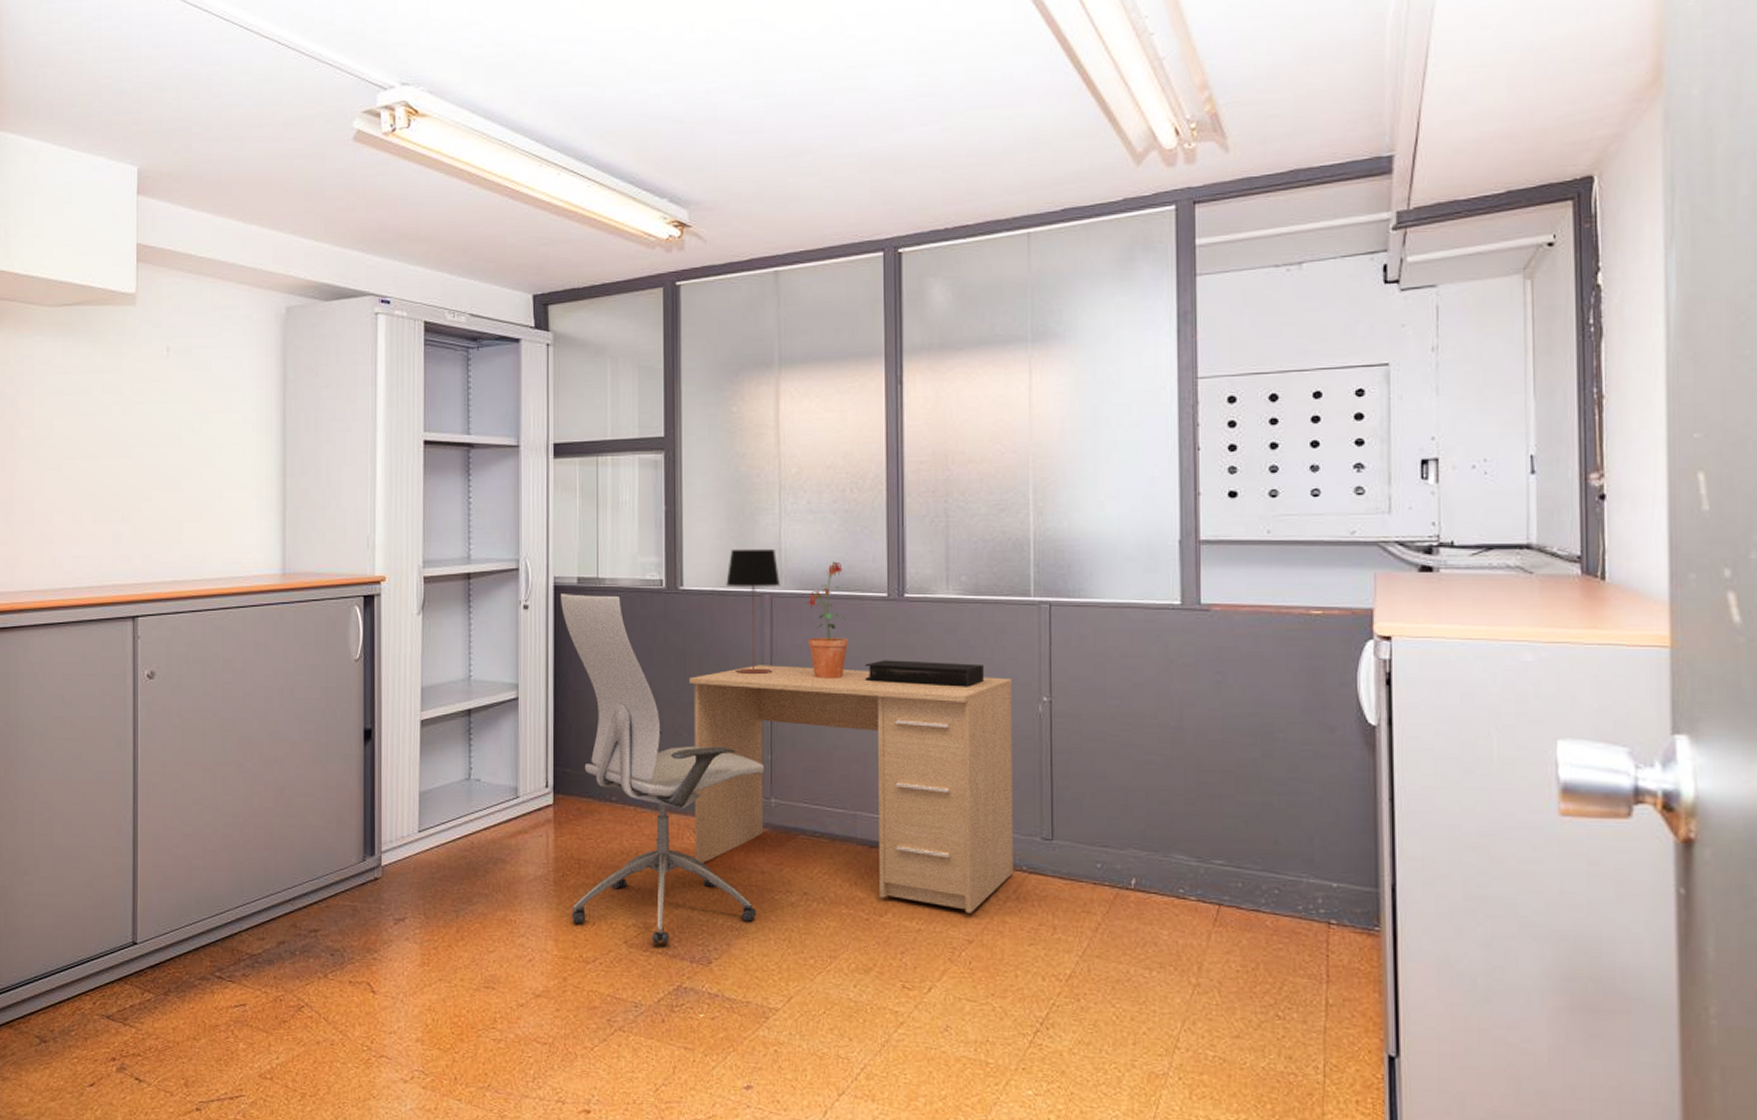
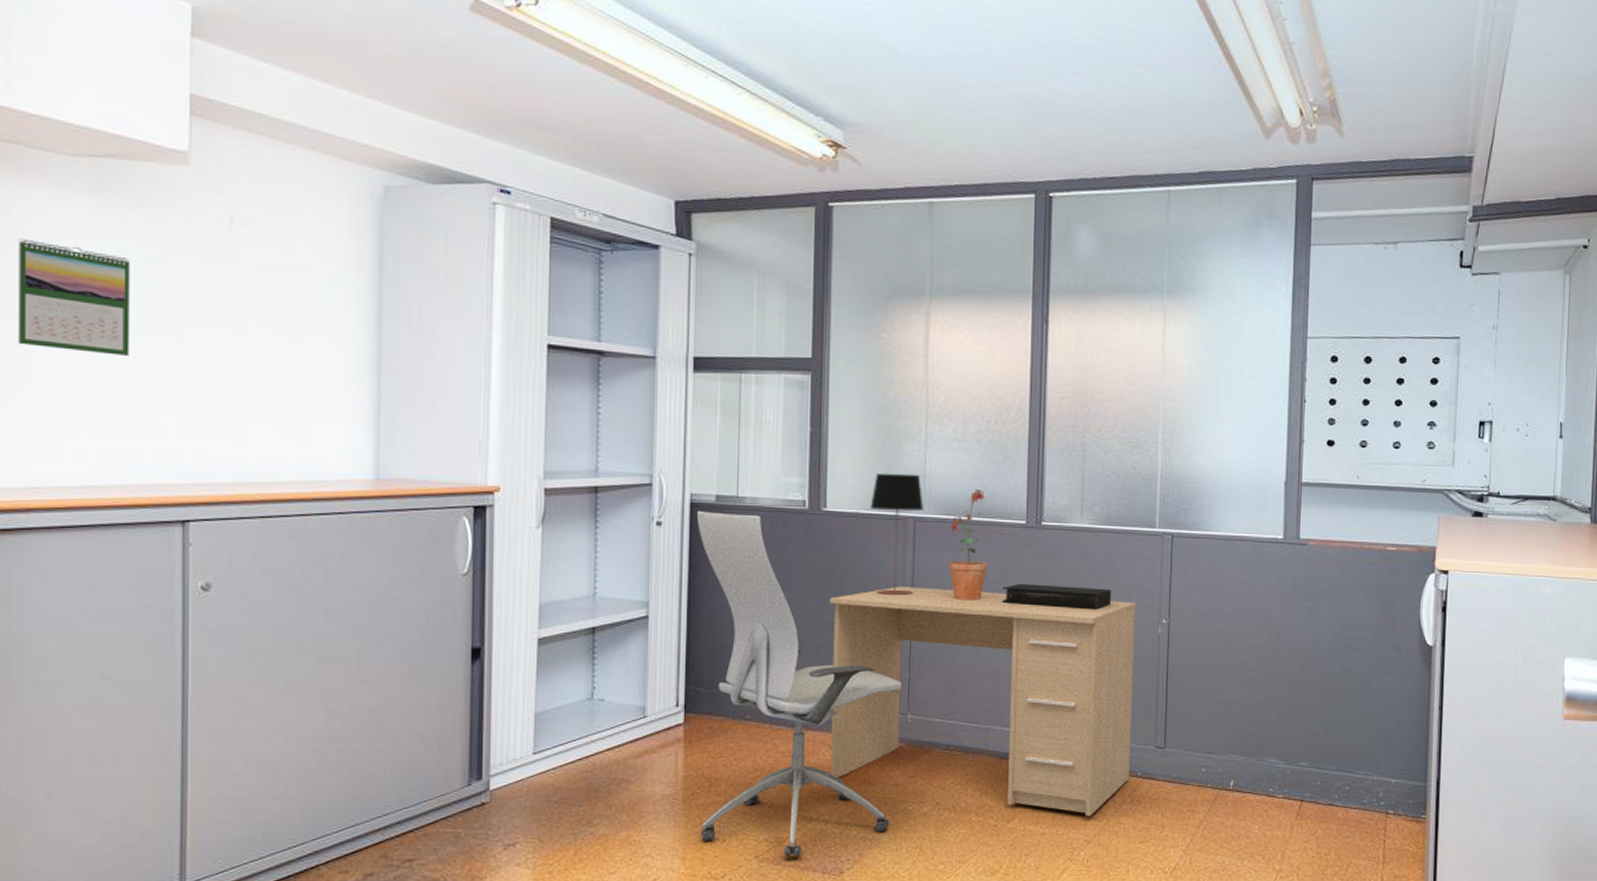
calendar: none [14,380,93,474] -> present [18,238,130,356]

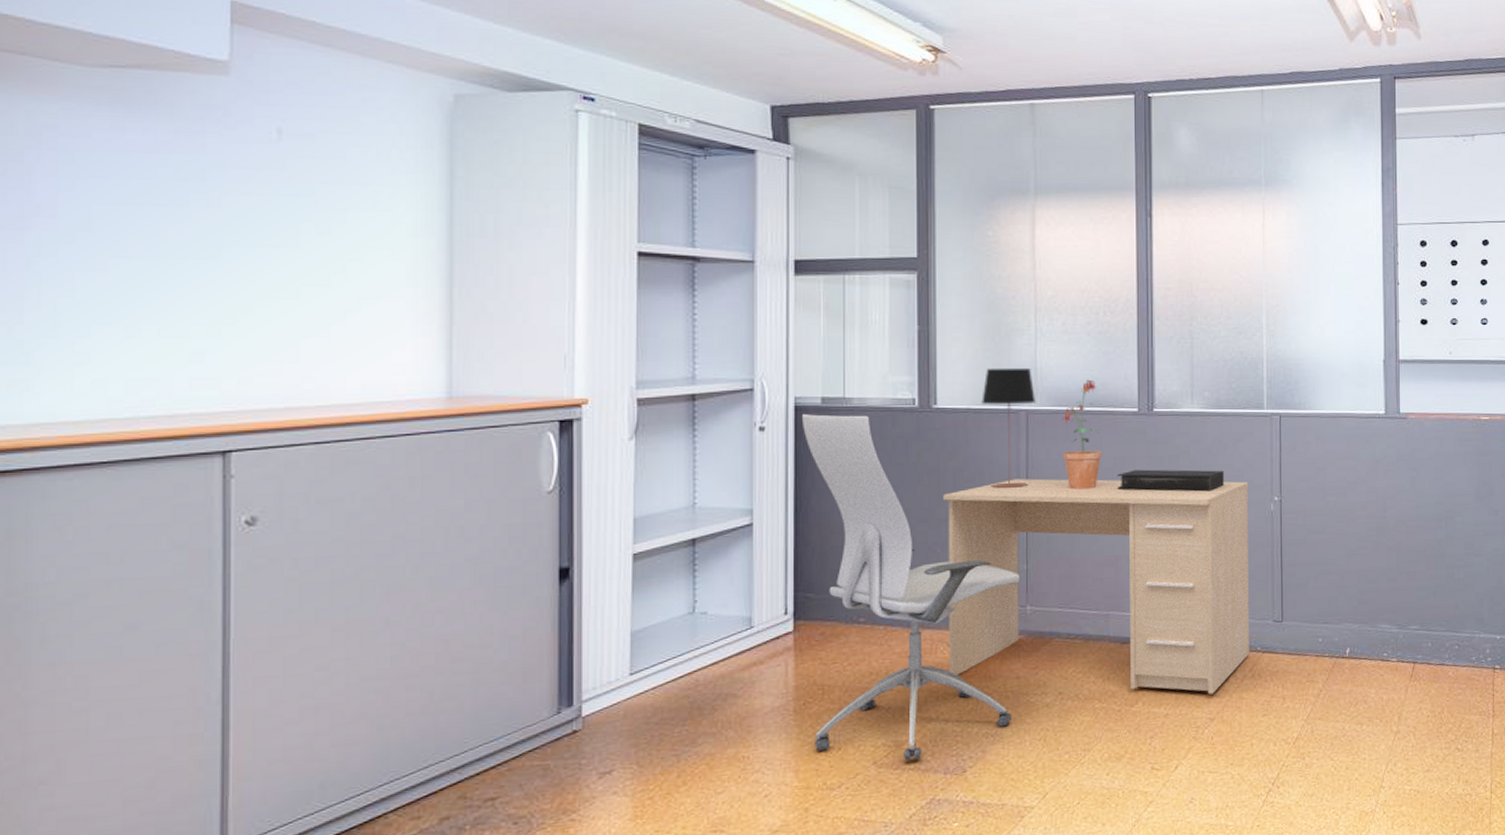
calendar: present [18,238,130,356] -> none [24,155,160,277]

